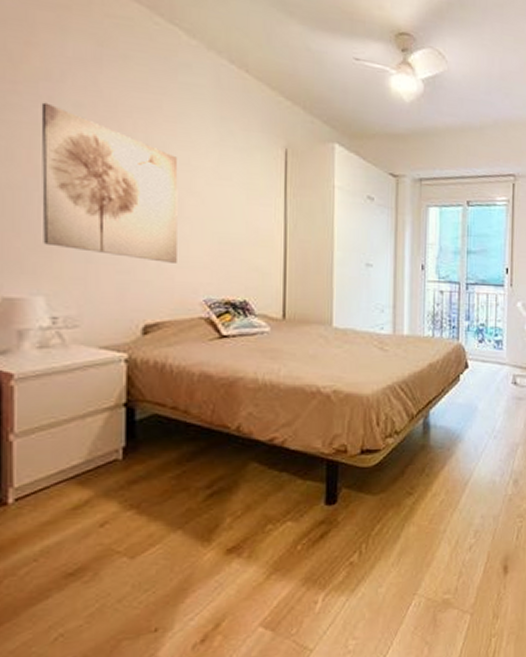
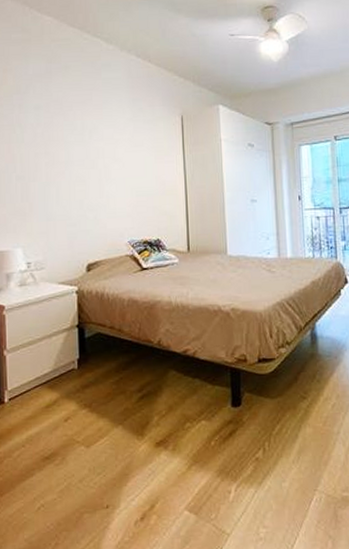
wall art: present [41,102,178,263] -> none [15,109,108,215]

